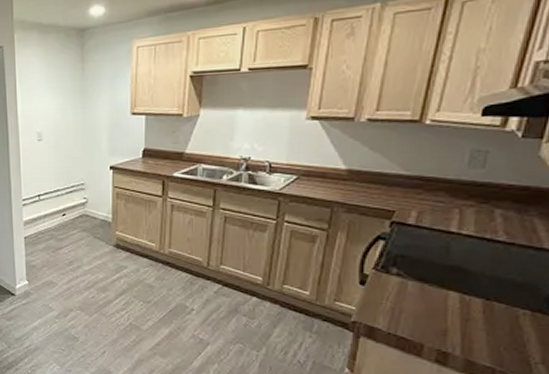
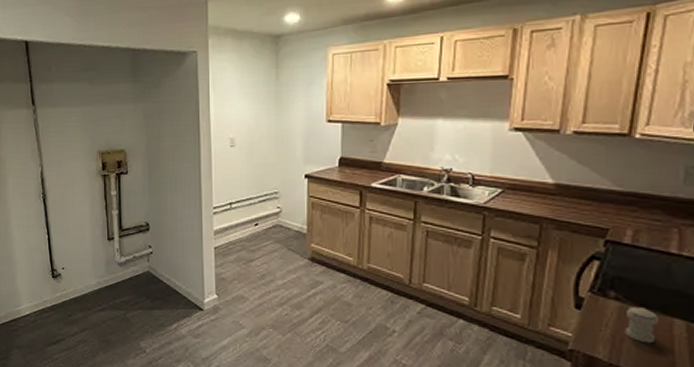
pepper shaker: none [404,282,435,314] -> present [625,307,658,344]

